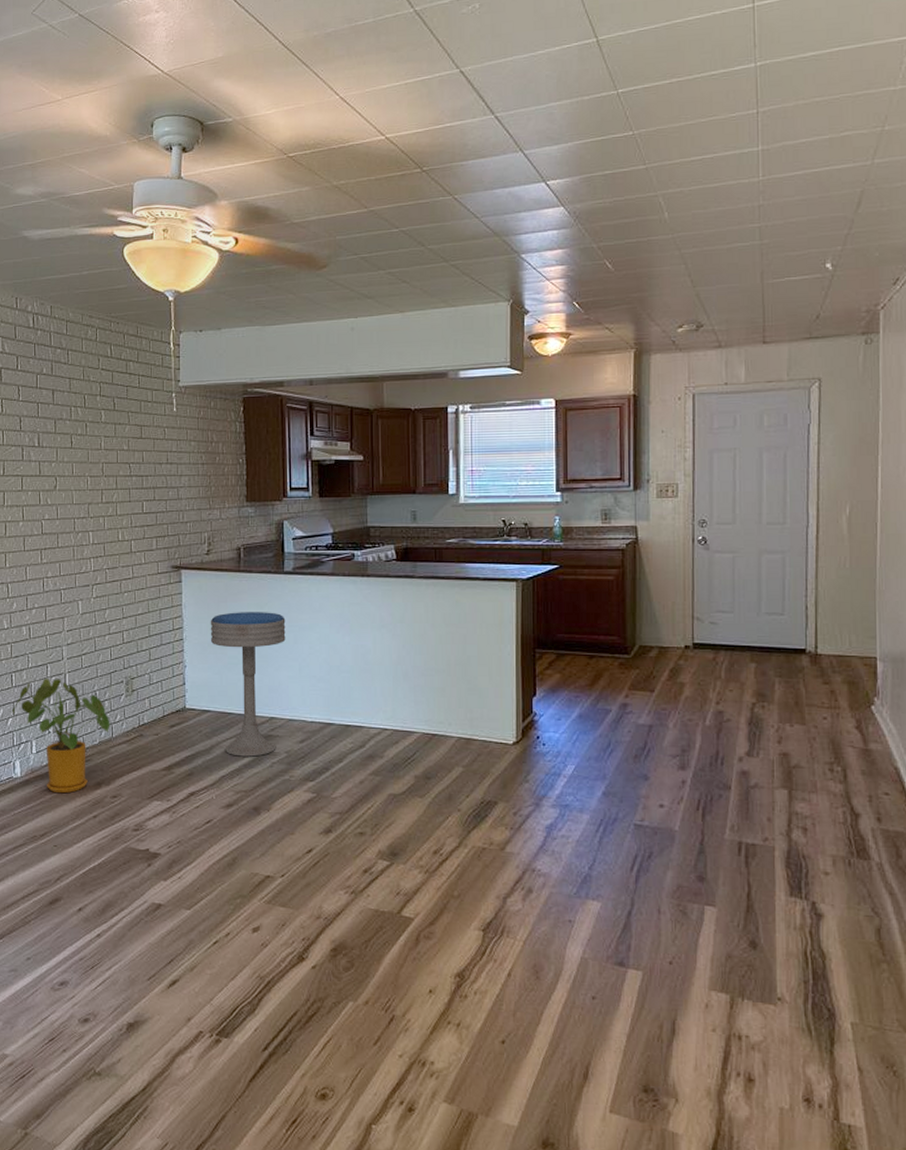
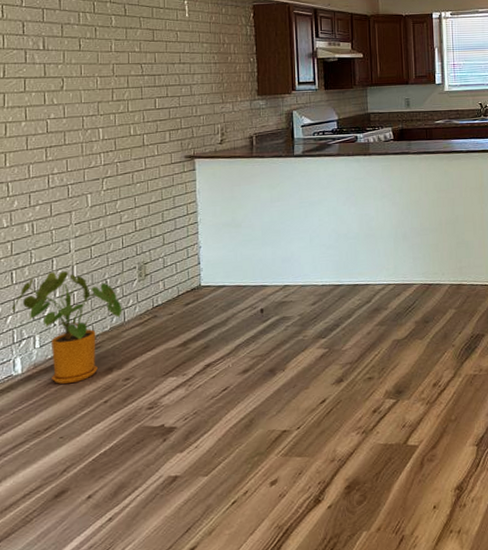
bar stool: present [210,612,286,757] -> none [224,191,297,325]

